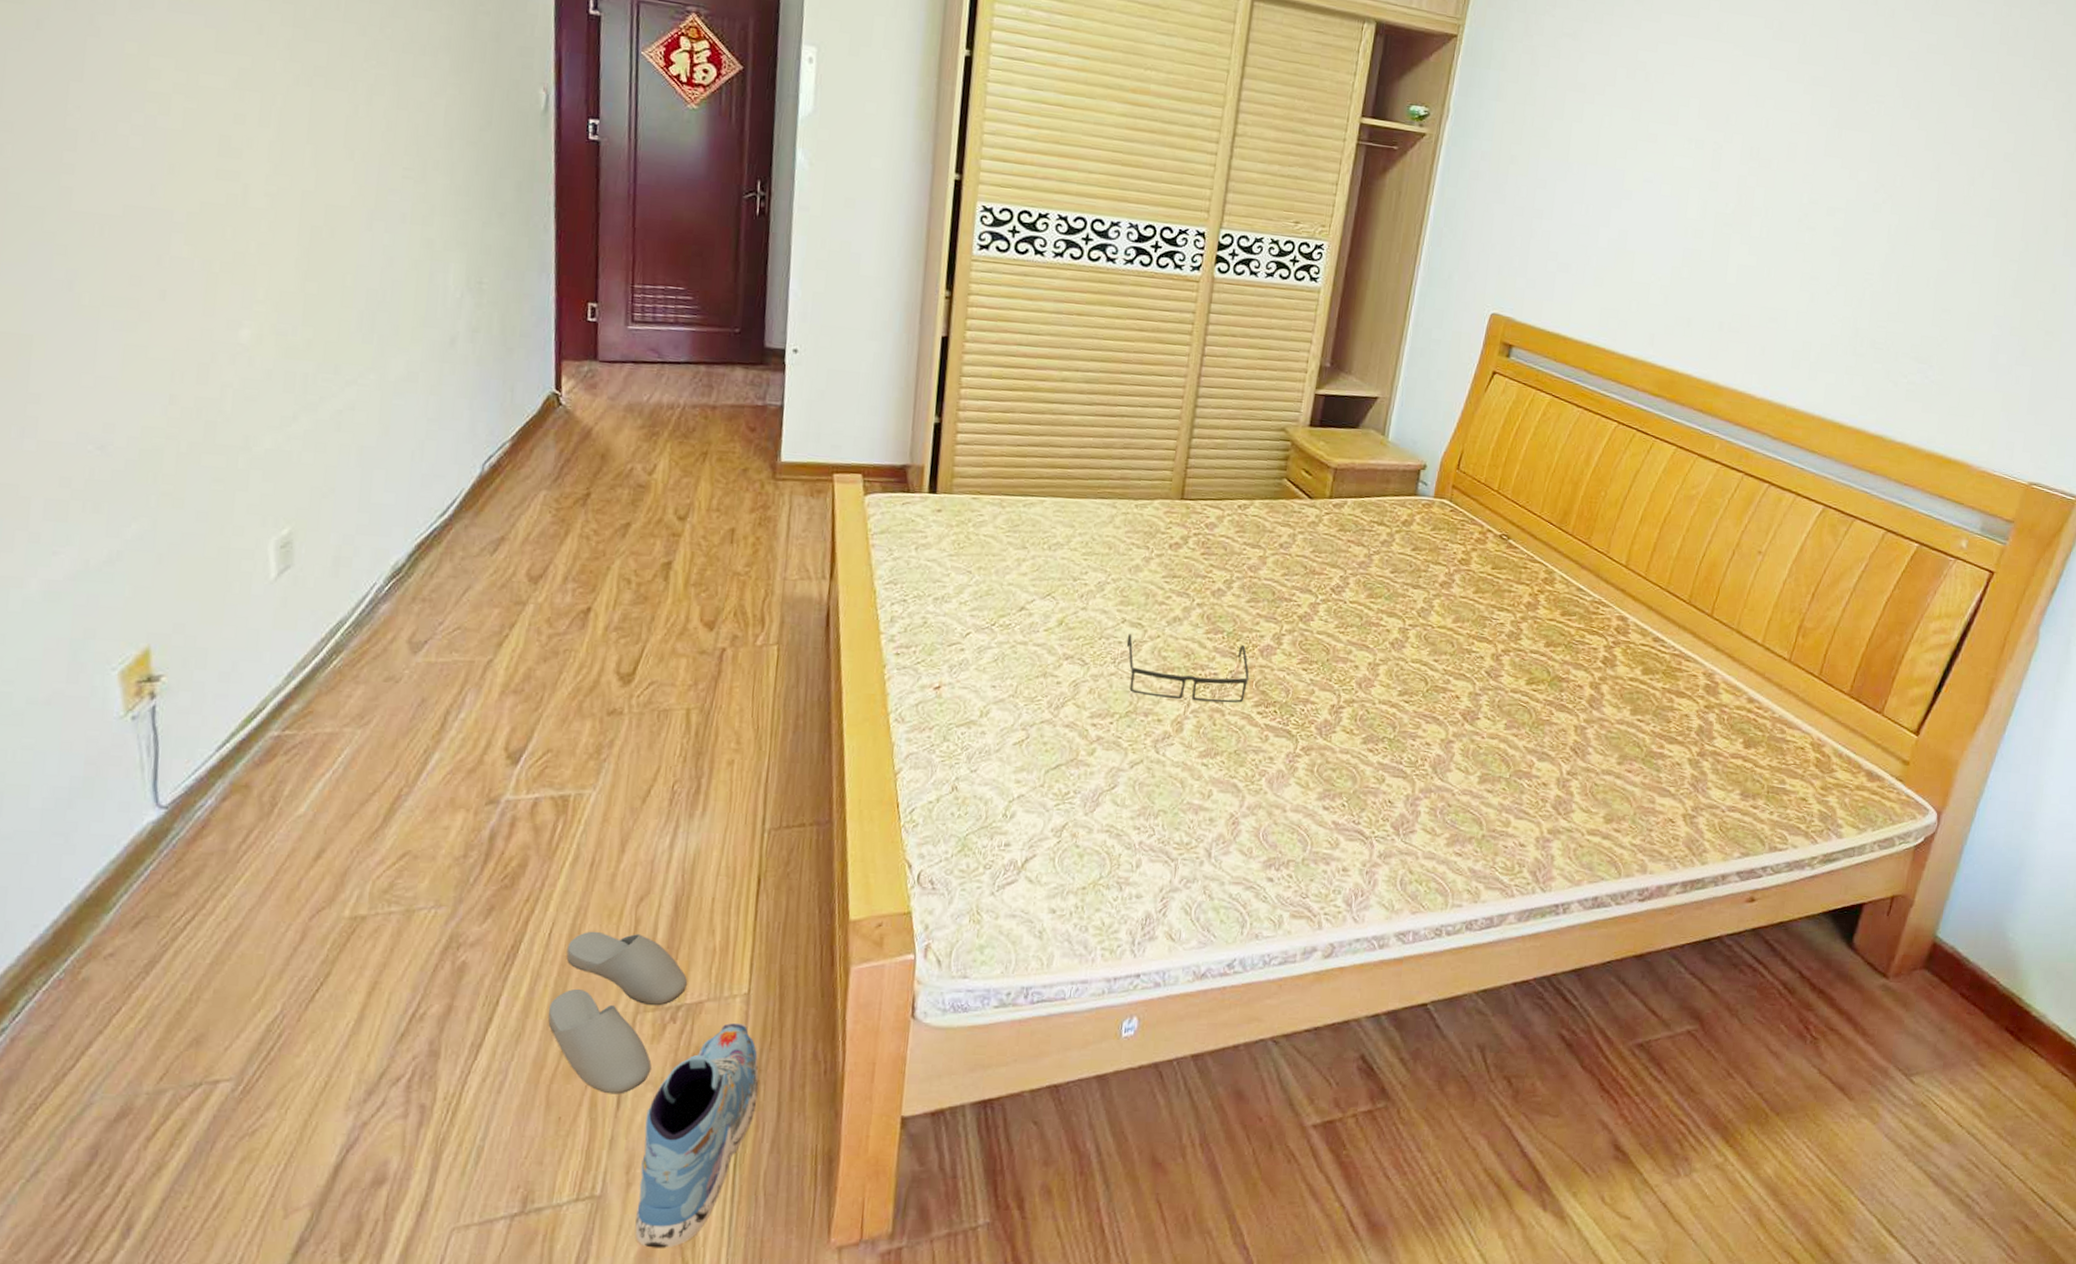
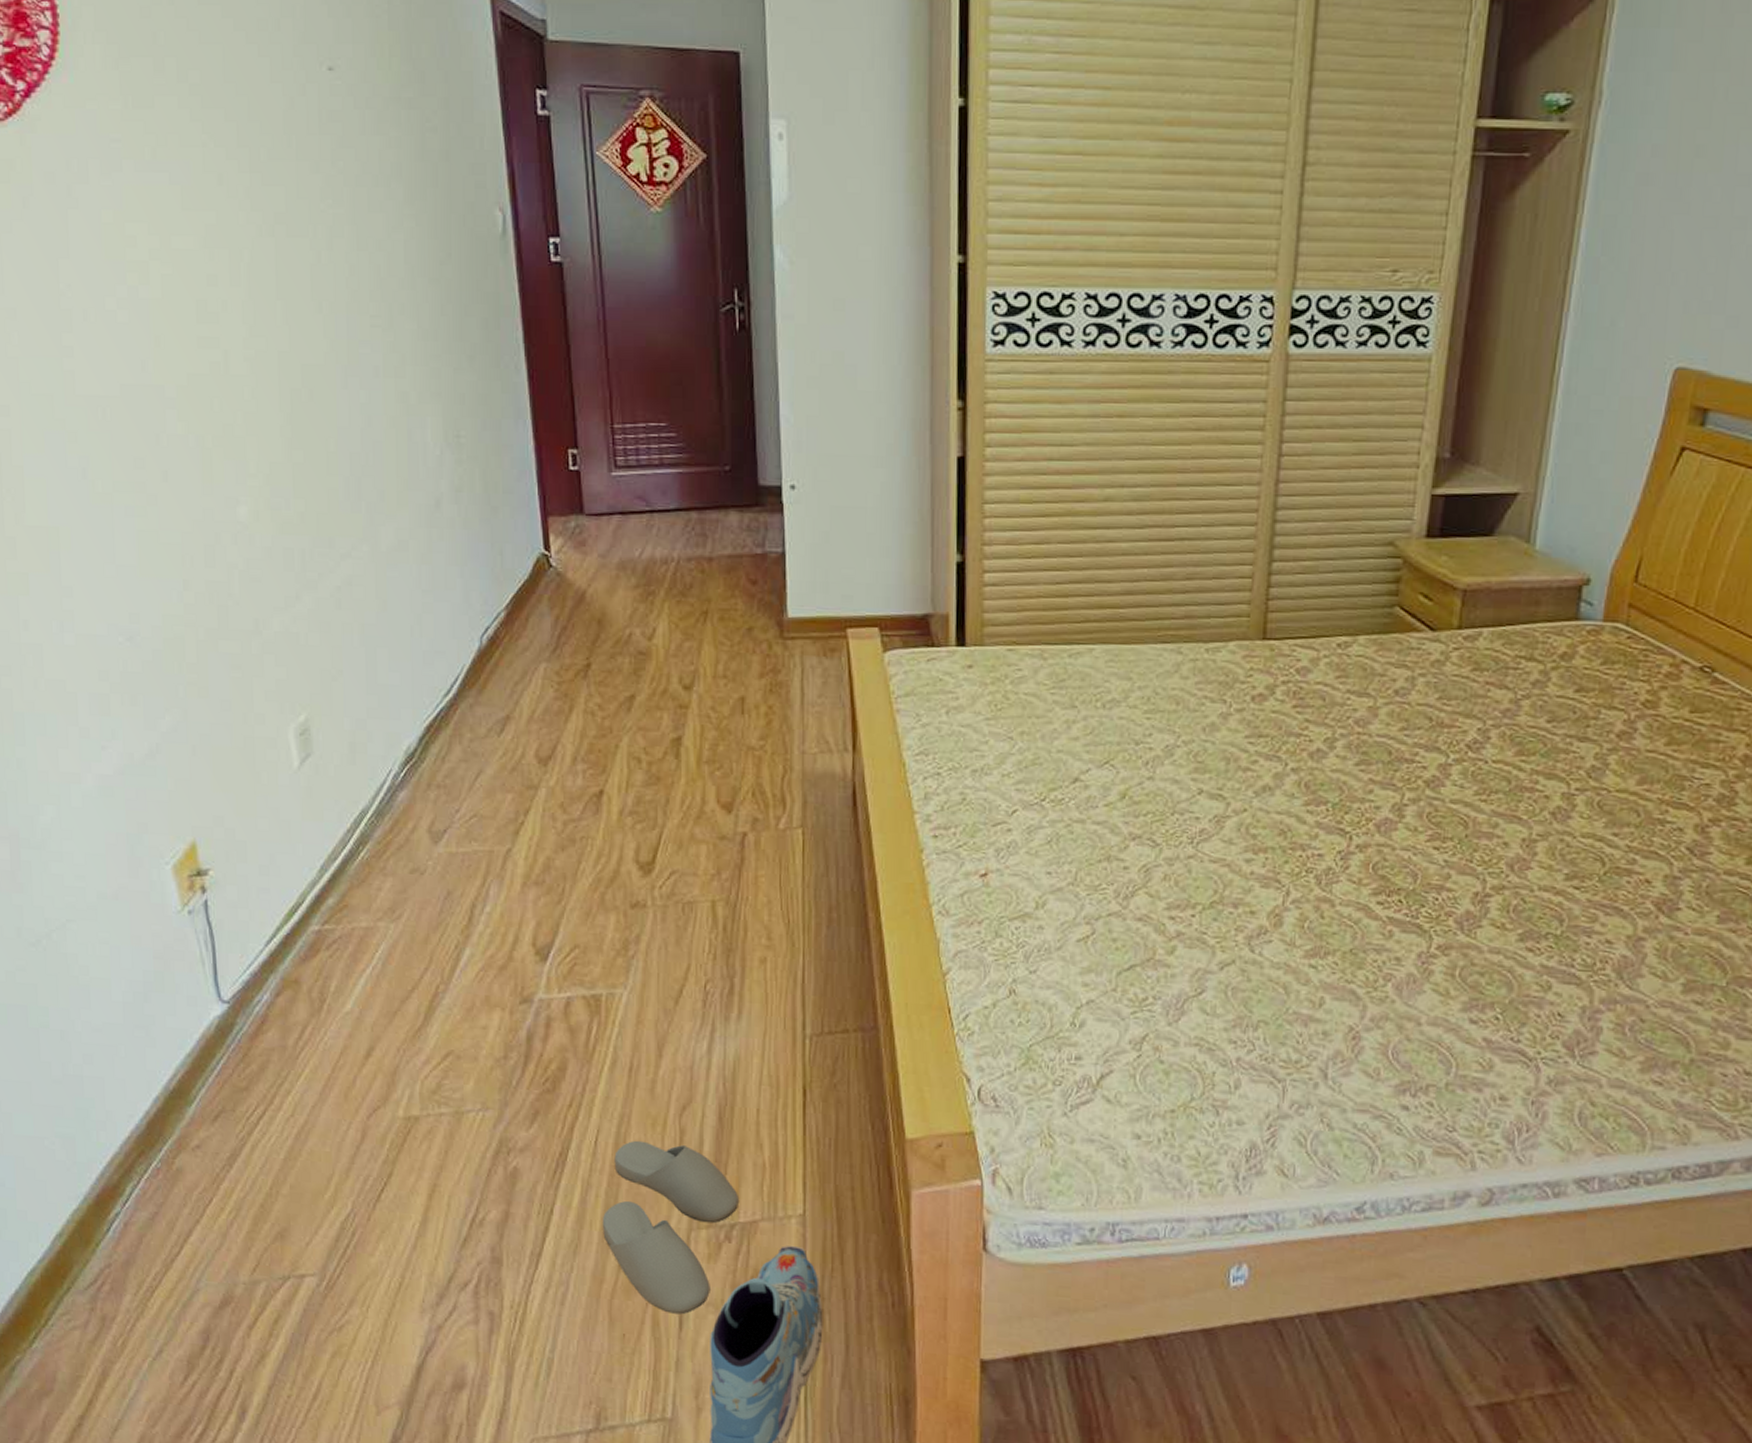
glasses: present [1126,634,1250,704] -> none [1205,808,1364,891]

